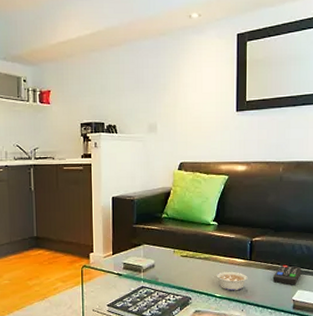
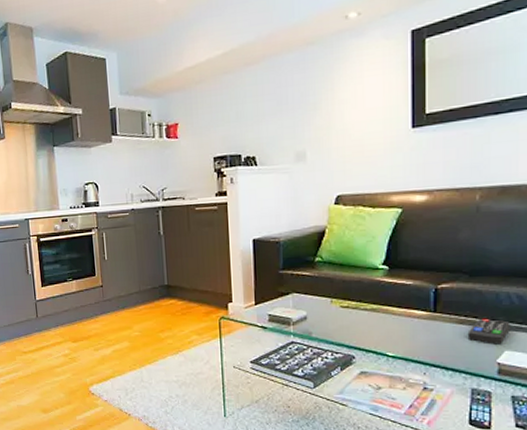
legume: present [214,271,248,291] -> none [385,325,432,350]

